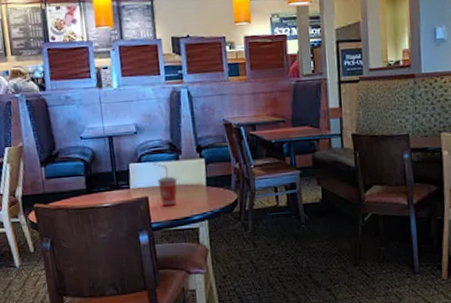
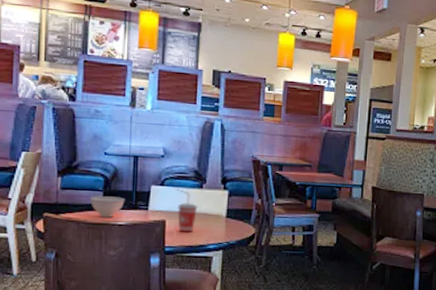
bowl: none [73,179,107,201] -> present [89,196,125,217]

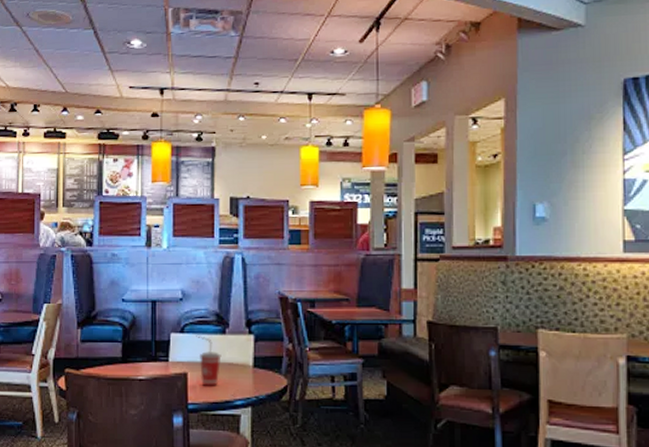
bowl: present [89,196,125,217] -> none [109,348,144,371]

